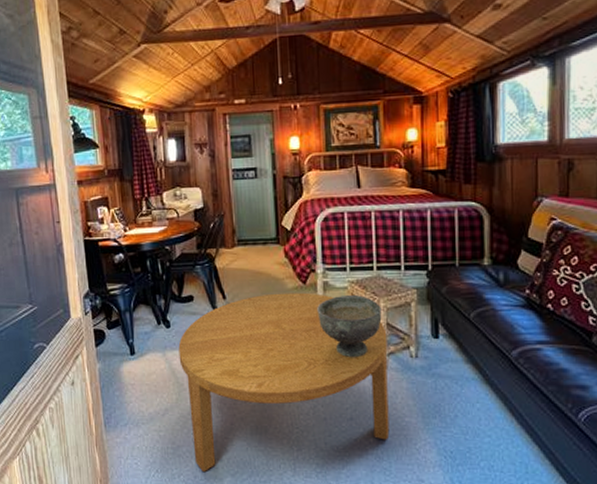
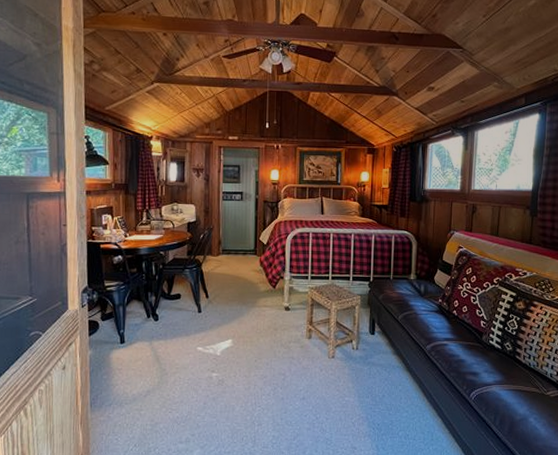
coffee table: present [178,292,390,471] -> none [164,295,336,445]
decorative bowl: present [317,295,382,358] -> none [283,299,333,349]

